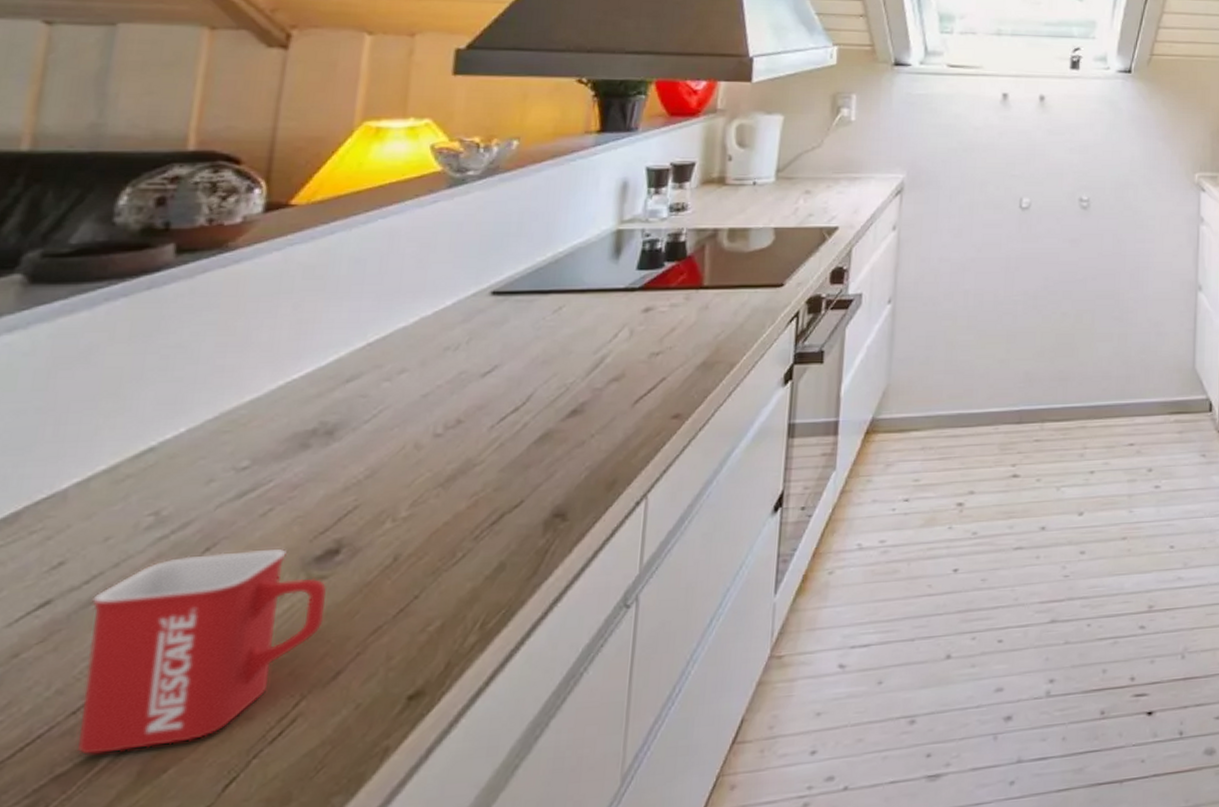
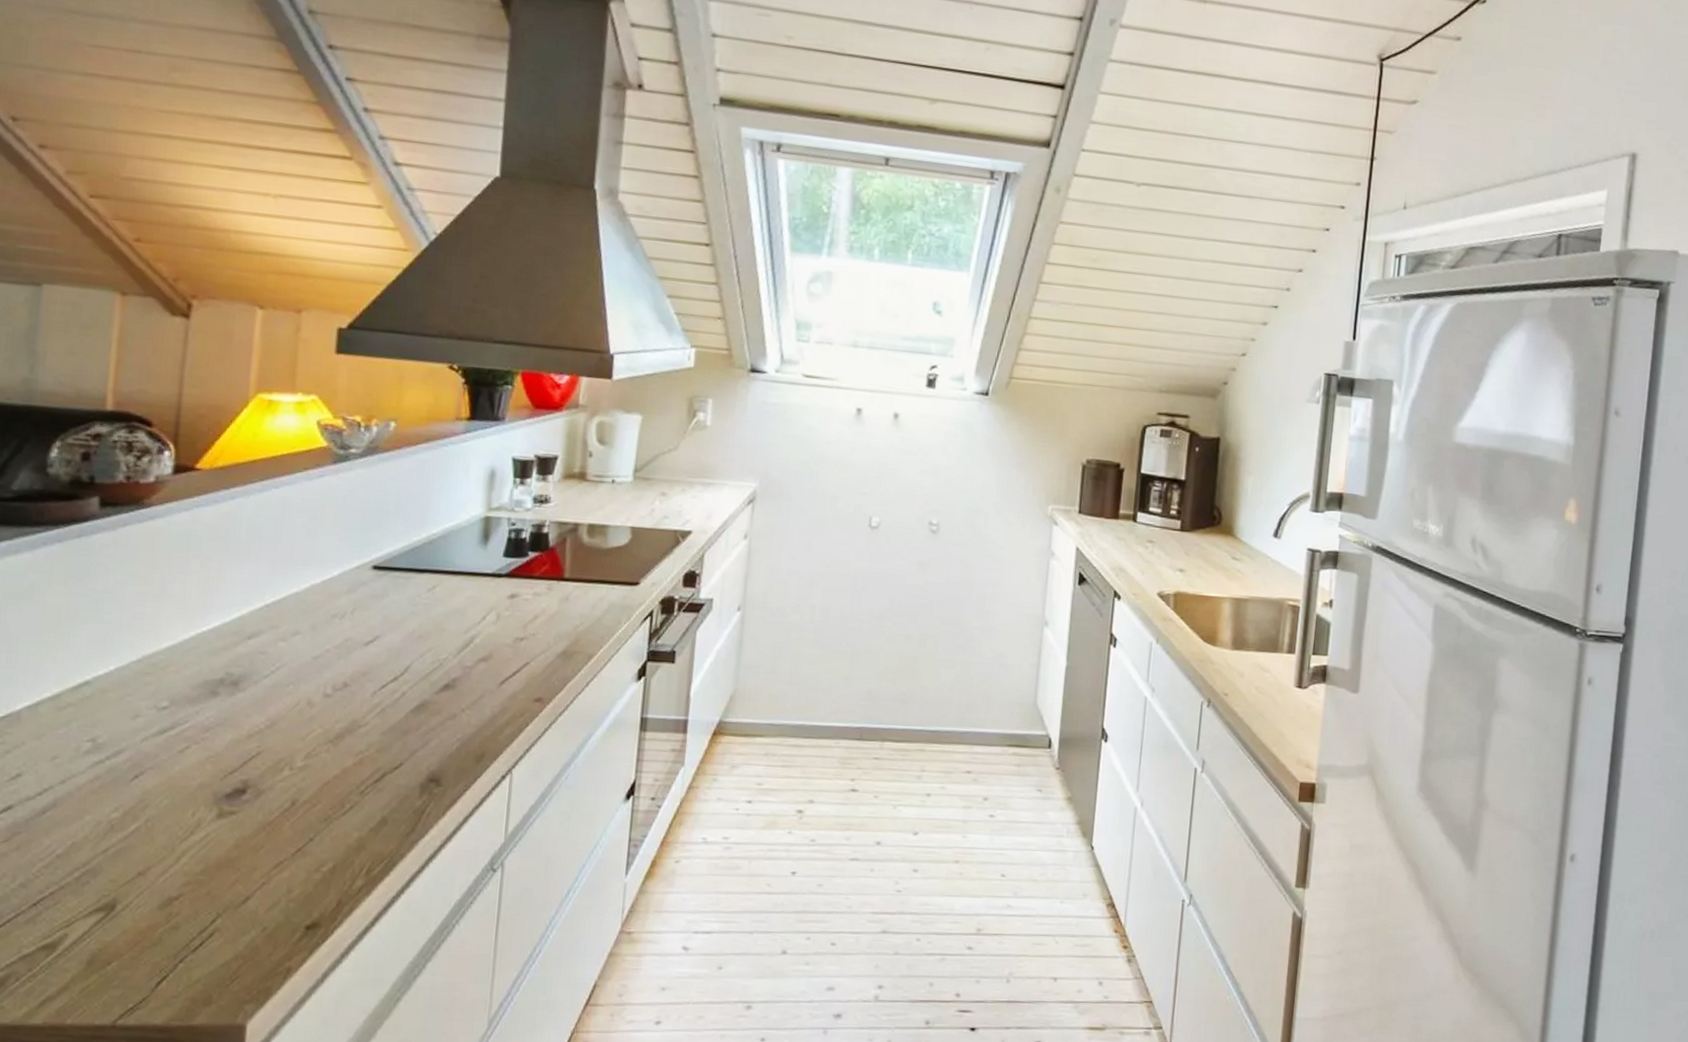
mug: present [78,549,328,755] -> none [39,780,237,942]

